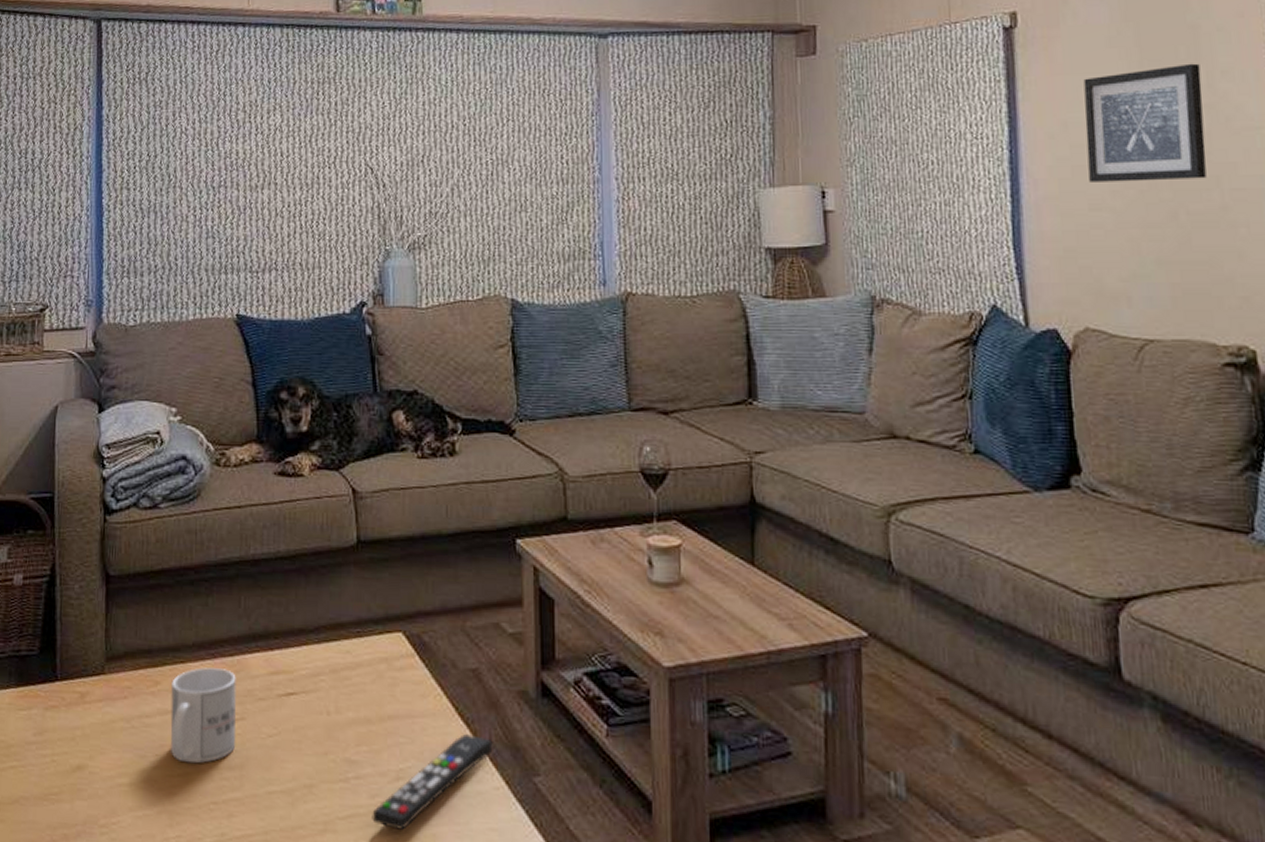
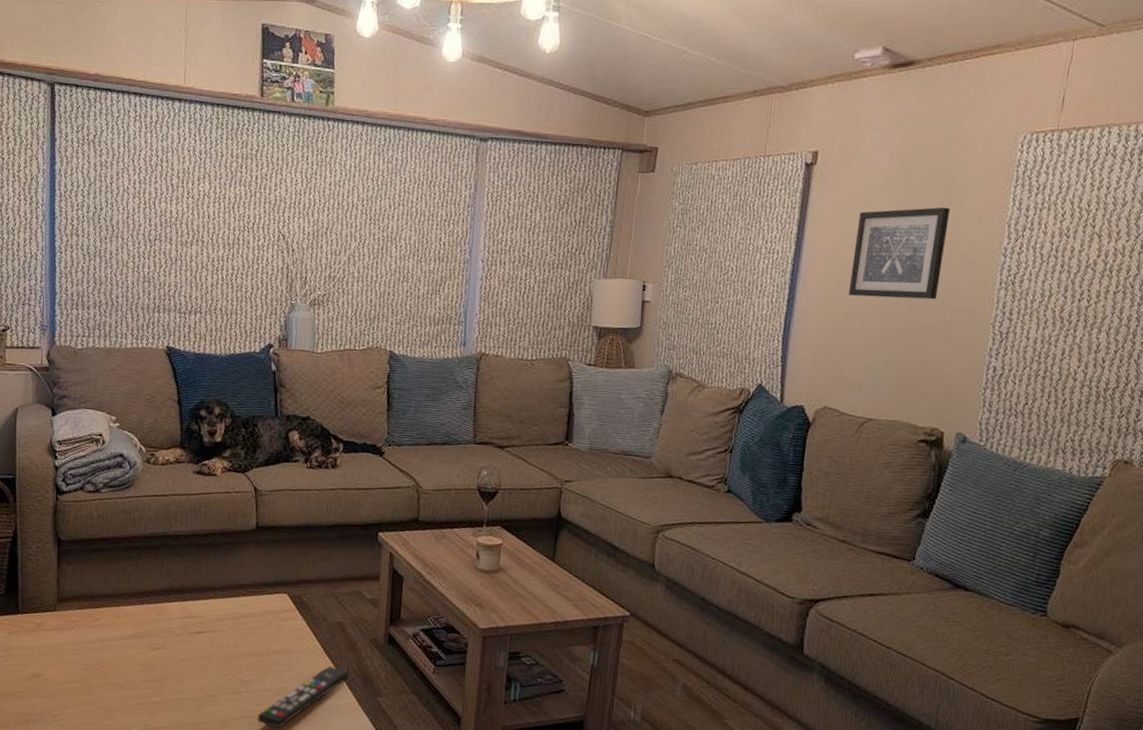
mug: present [170,667,236,764] -> none [106,610,159,677]

